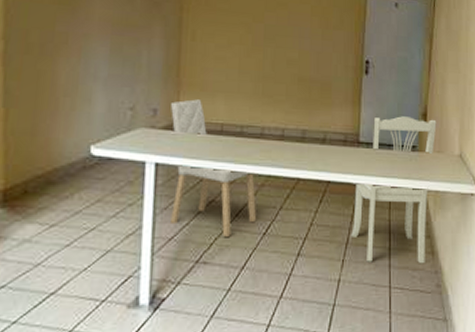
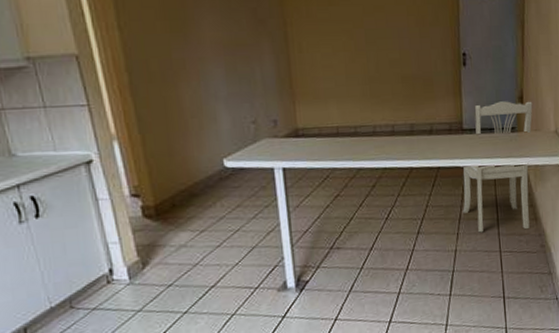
dining chair: present [171,99,257,236] -> none [289,107,379,225]

